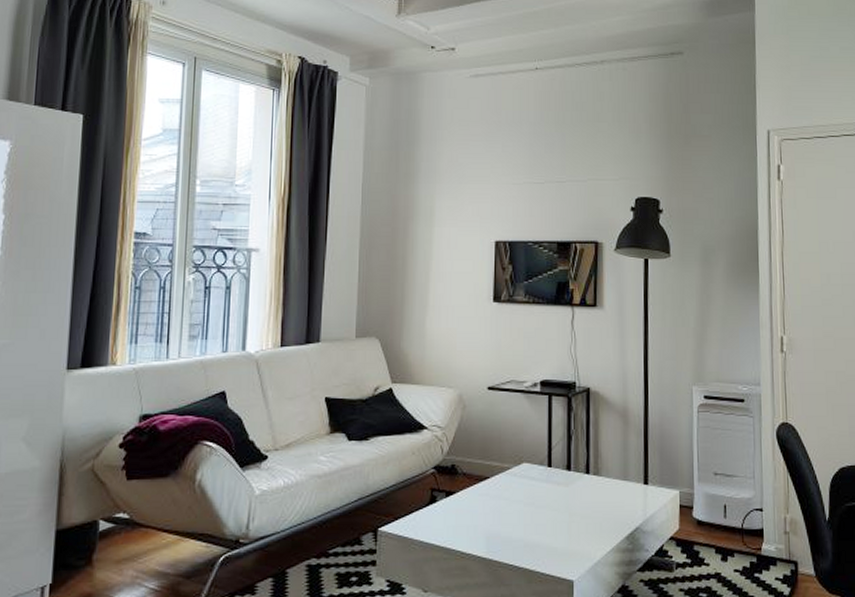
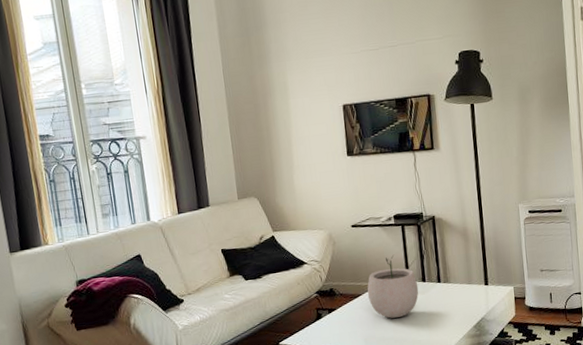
plant pot: none [497,431,561,513] -> present [367,255,419,319]

